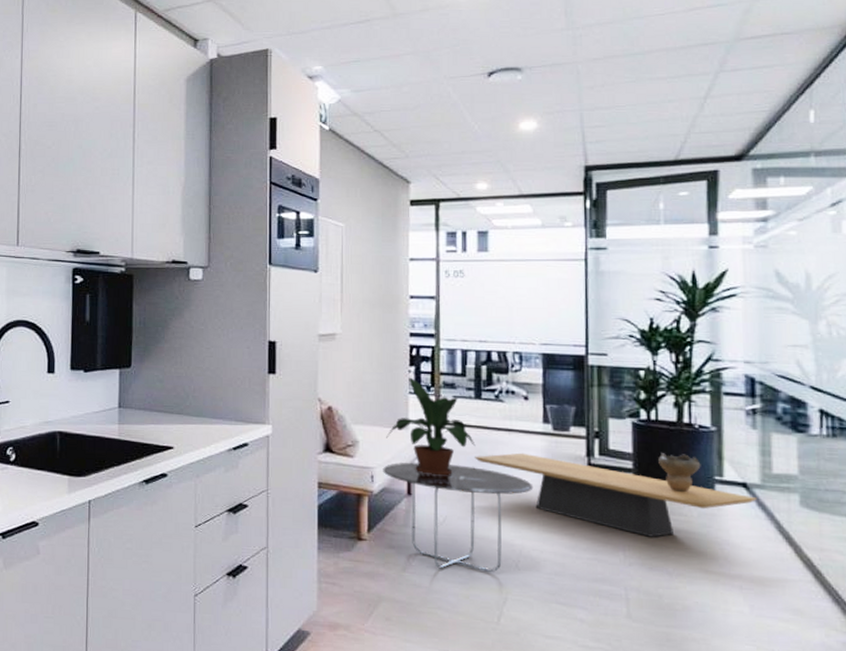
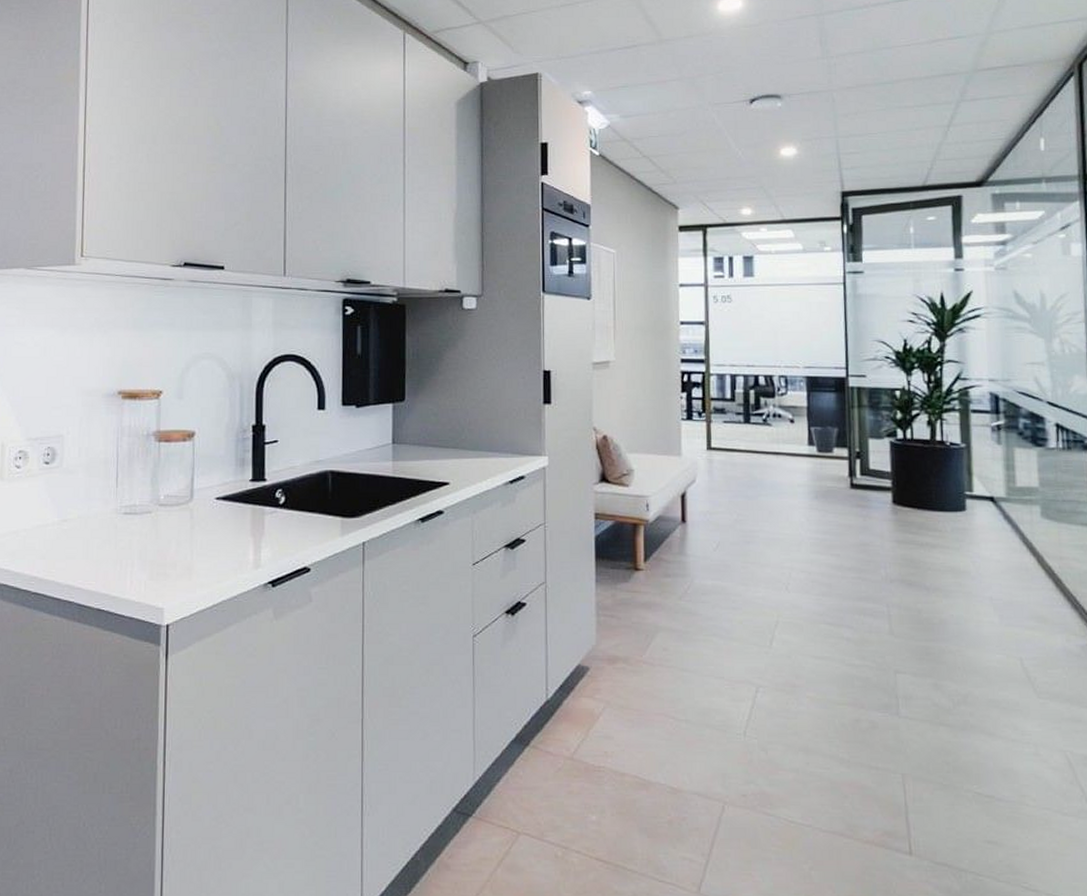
side table: present [383,462,534,572] -> none [657,489,801,596]
potted plant: present [386,378,476,475] -> none [660,405,746,500]
coffee table: present [475,452,757,537] -> none [745,475,1003,554]
decorative bowl: present [658,453,701,493] -> none [914,471,953,509]

